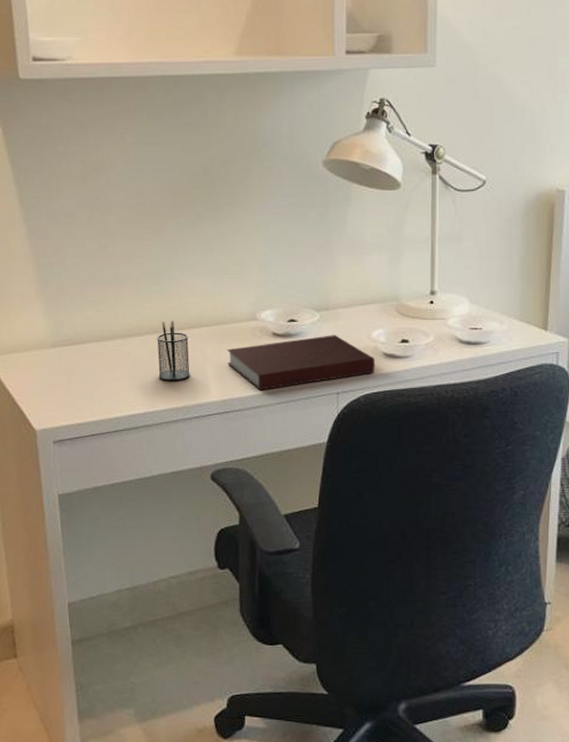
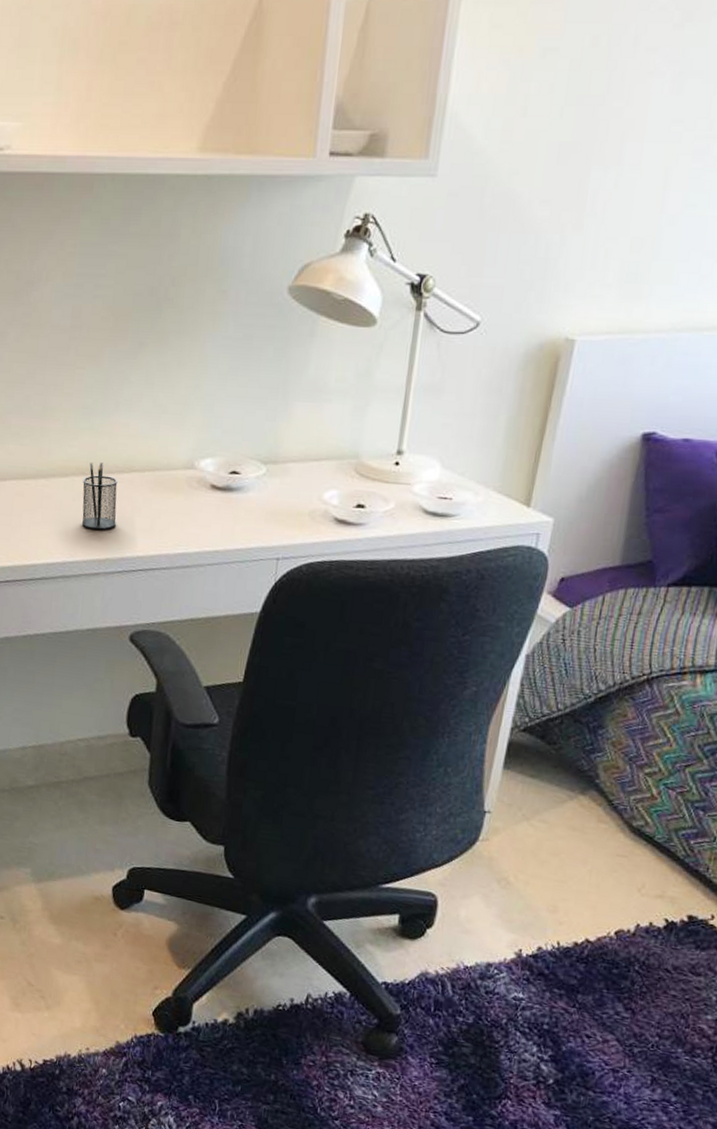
notebook: present [227,335,375,390] -> none [157,492,324,549]

